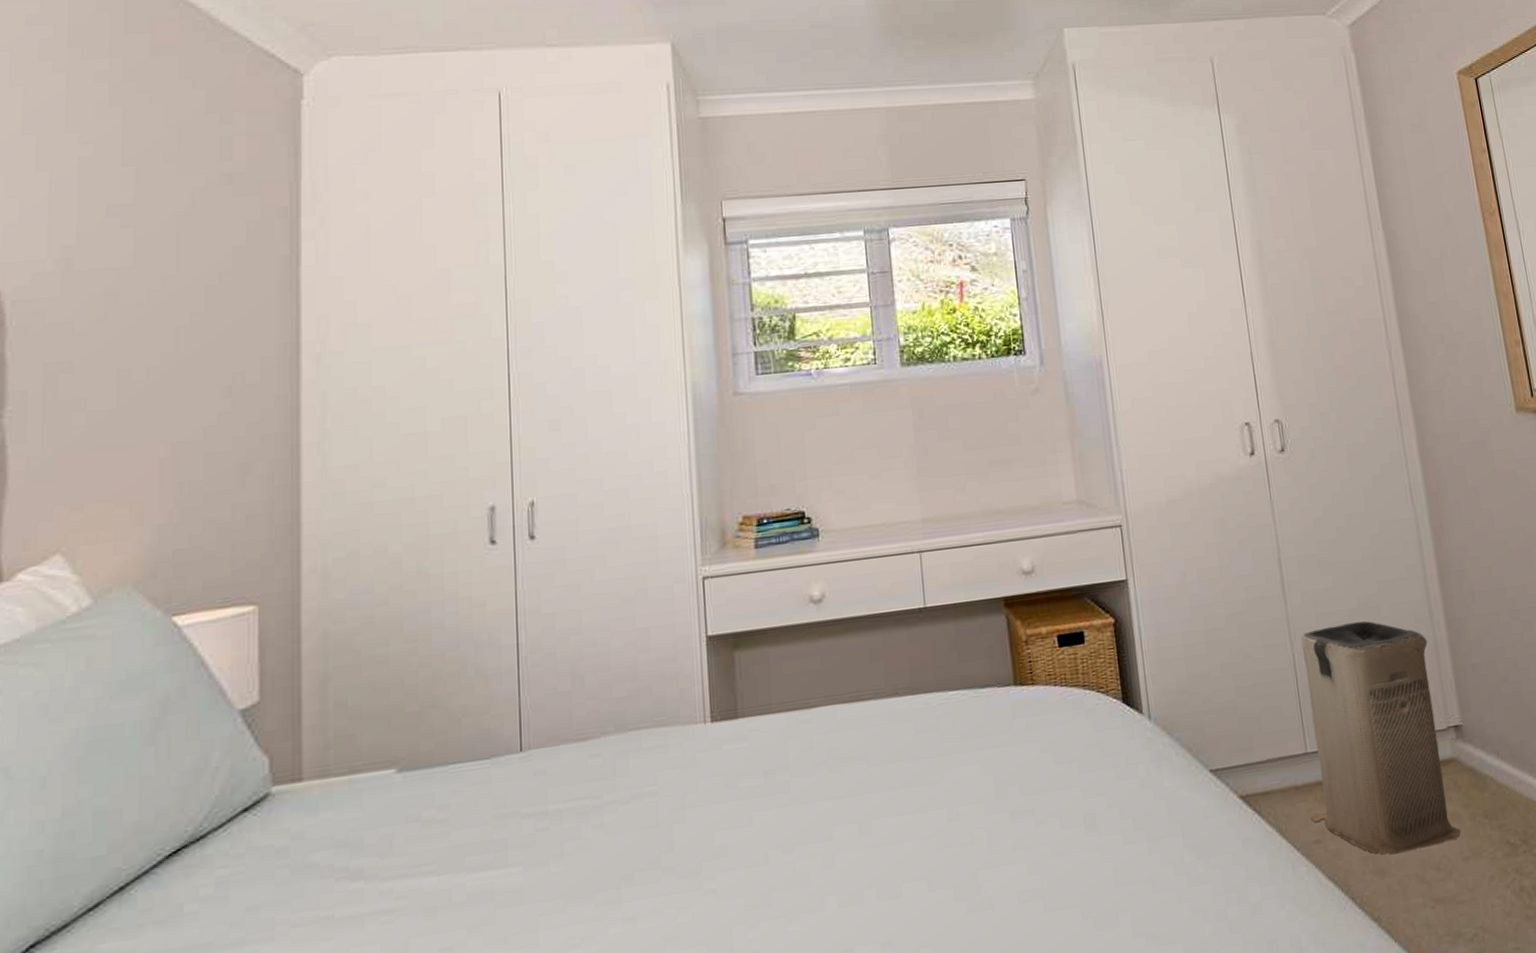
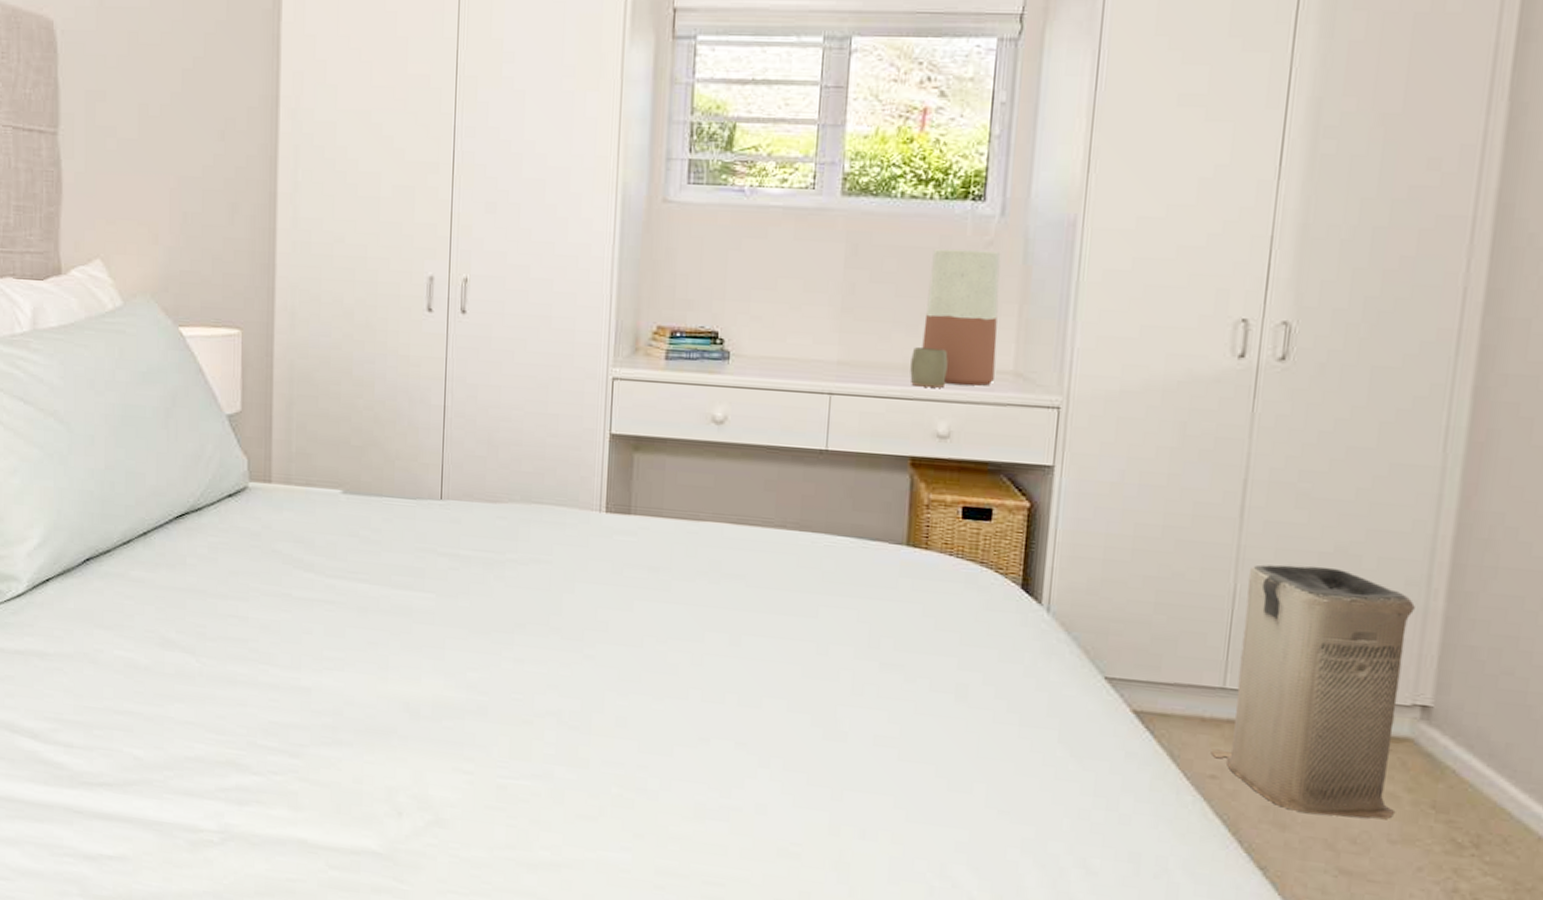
mug: none [987,491,1022,530] -> present [909,347,949,388]
vase: none [989,397,1062,522] -> present [922,249,1001,386]

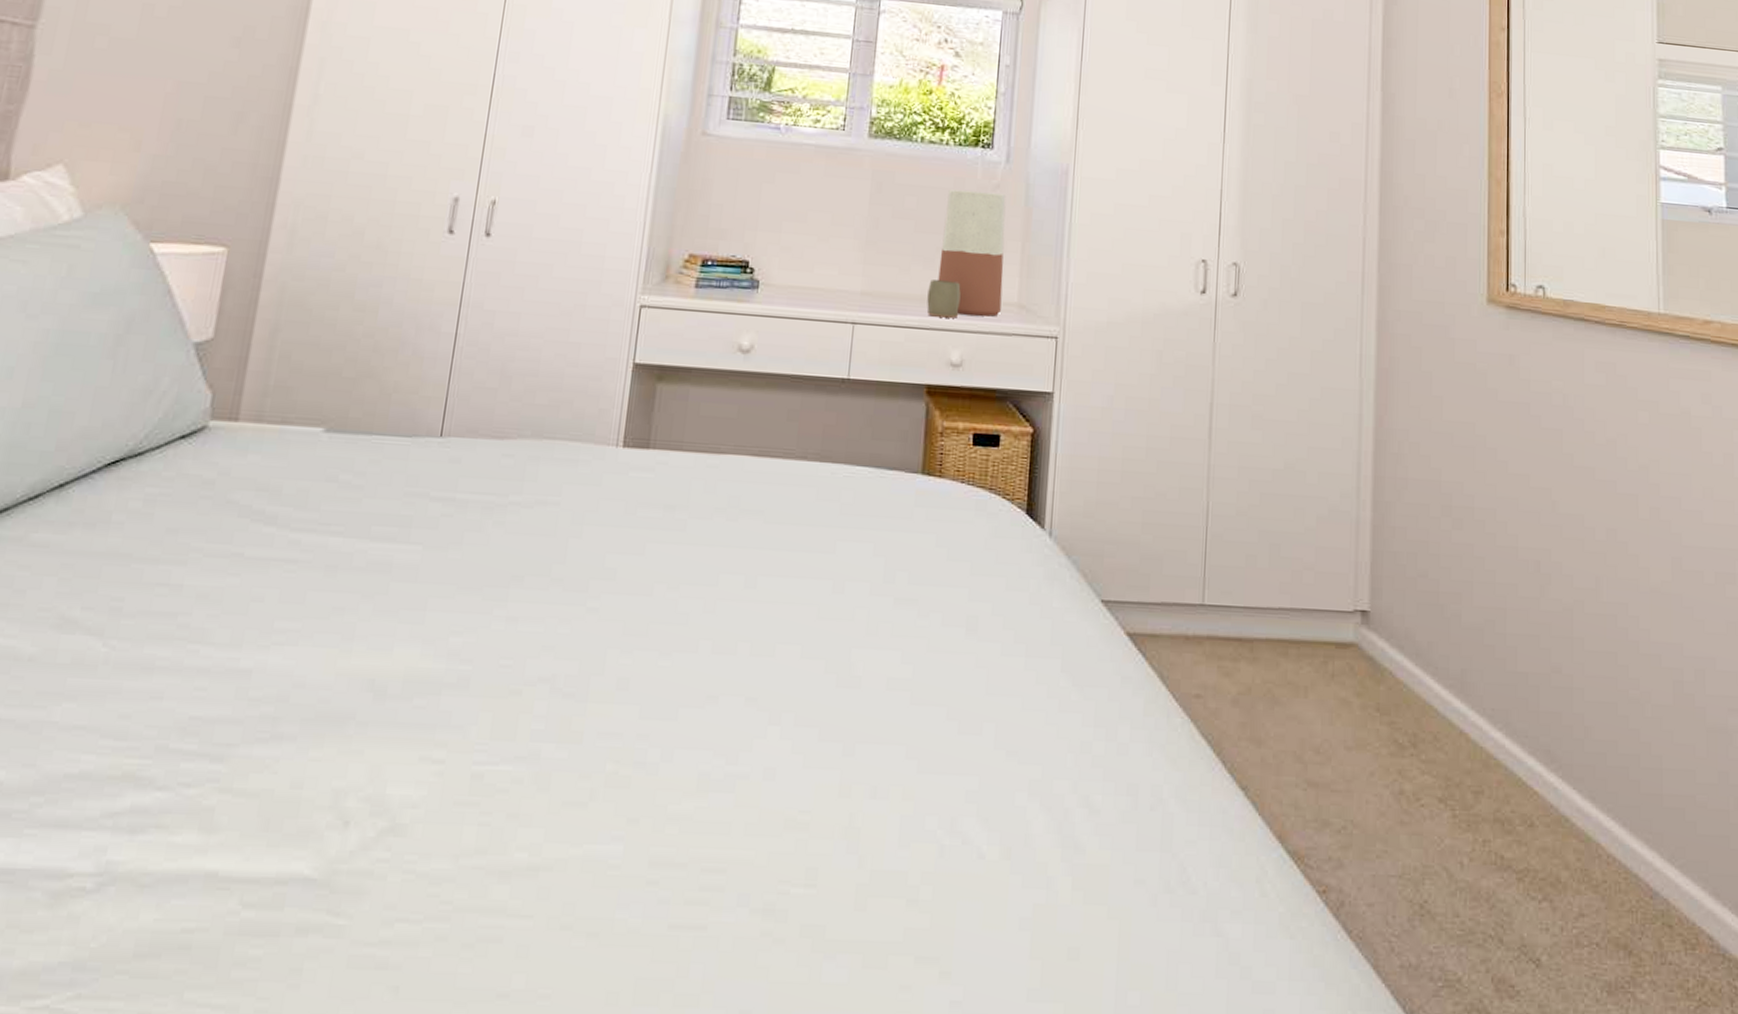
laundry basket: present [1210,564,1415,820] -> none [1195,482,1349,727]

